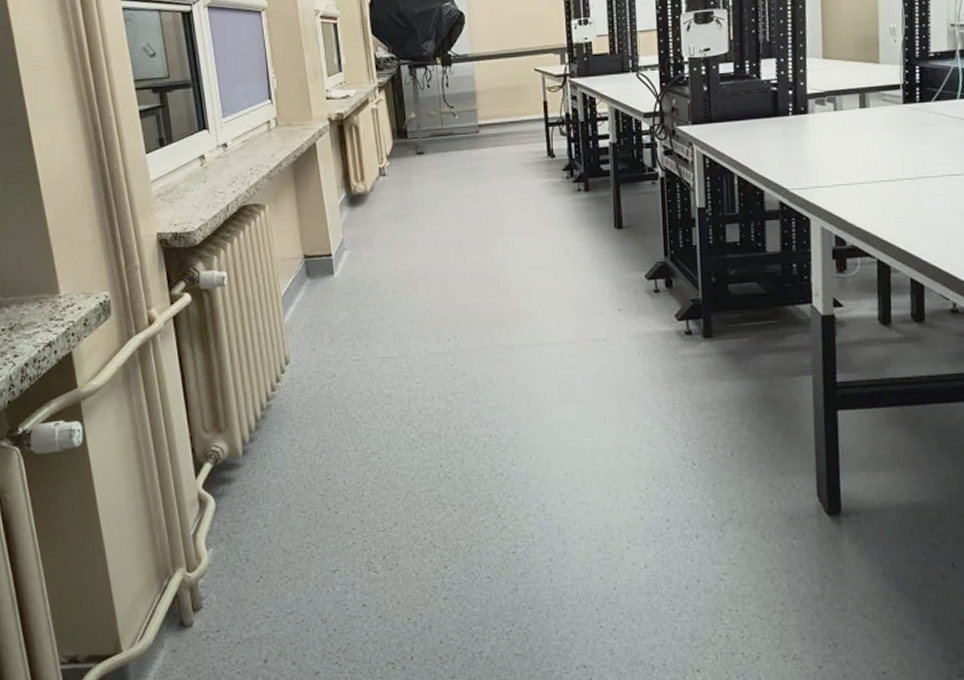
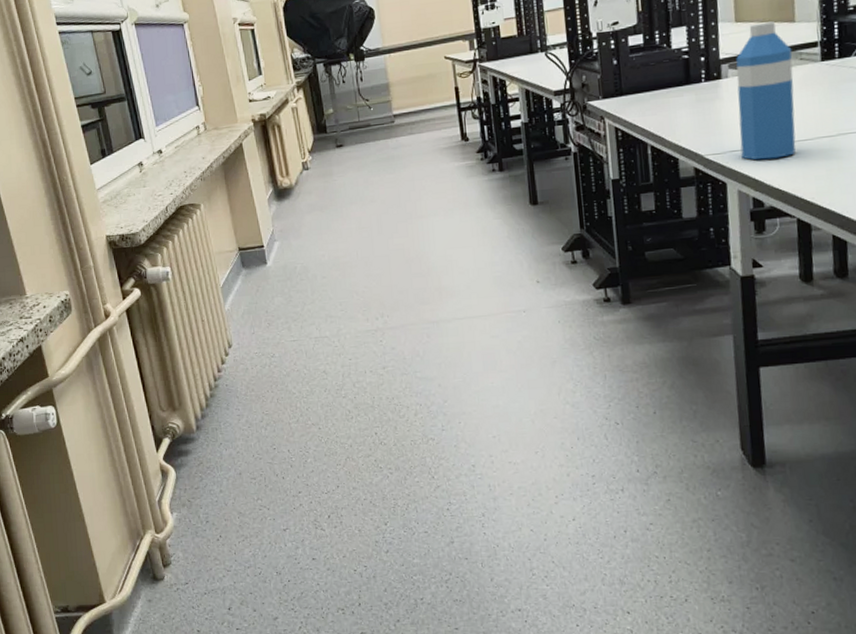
water bottle: none [822,61,878,198] -> present [736,21,796,161]

